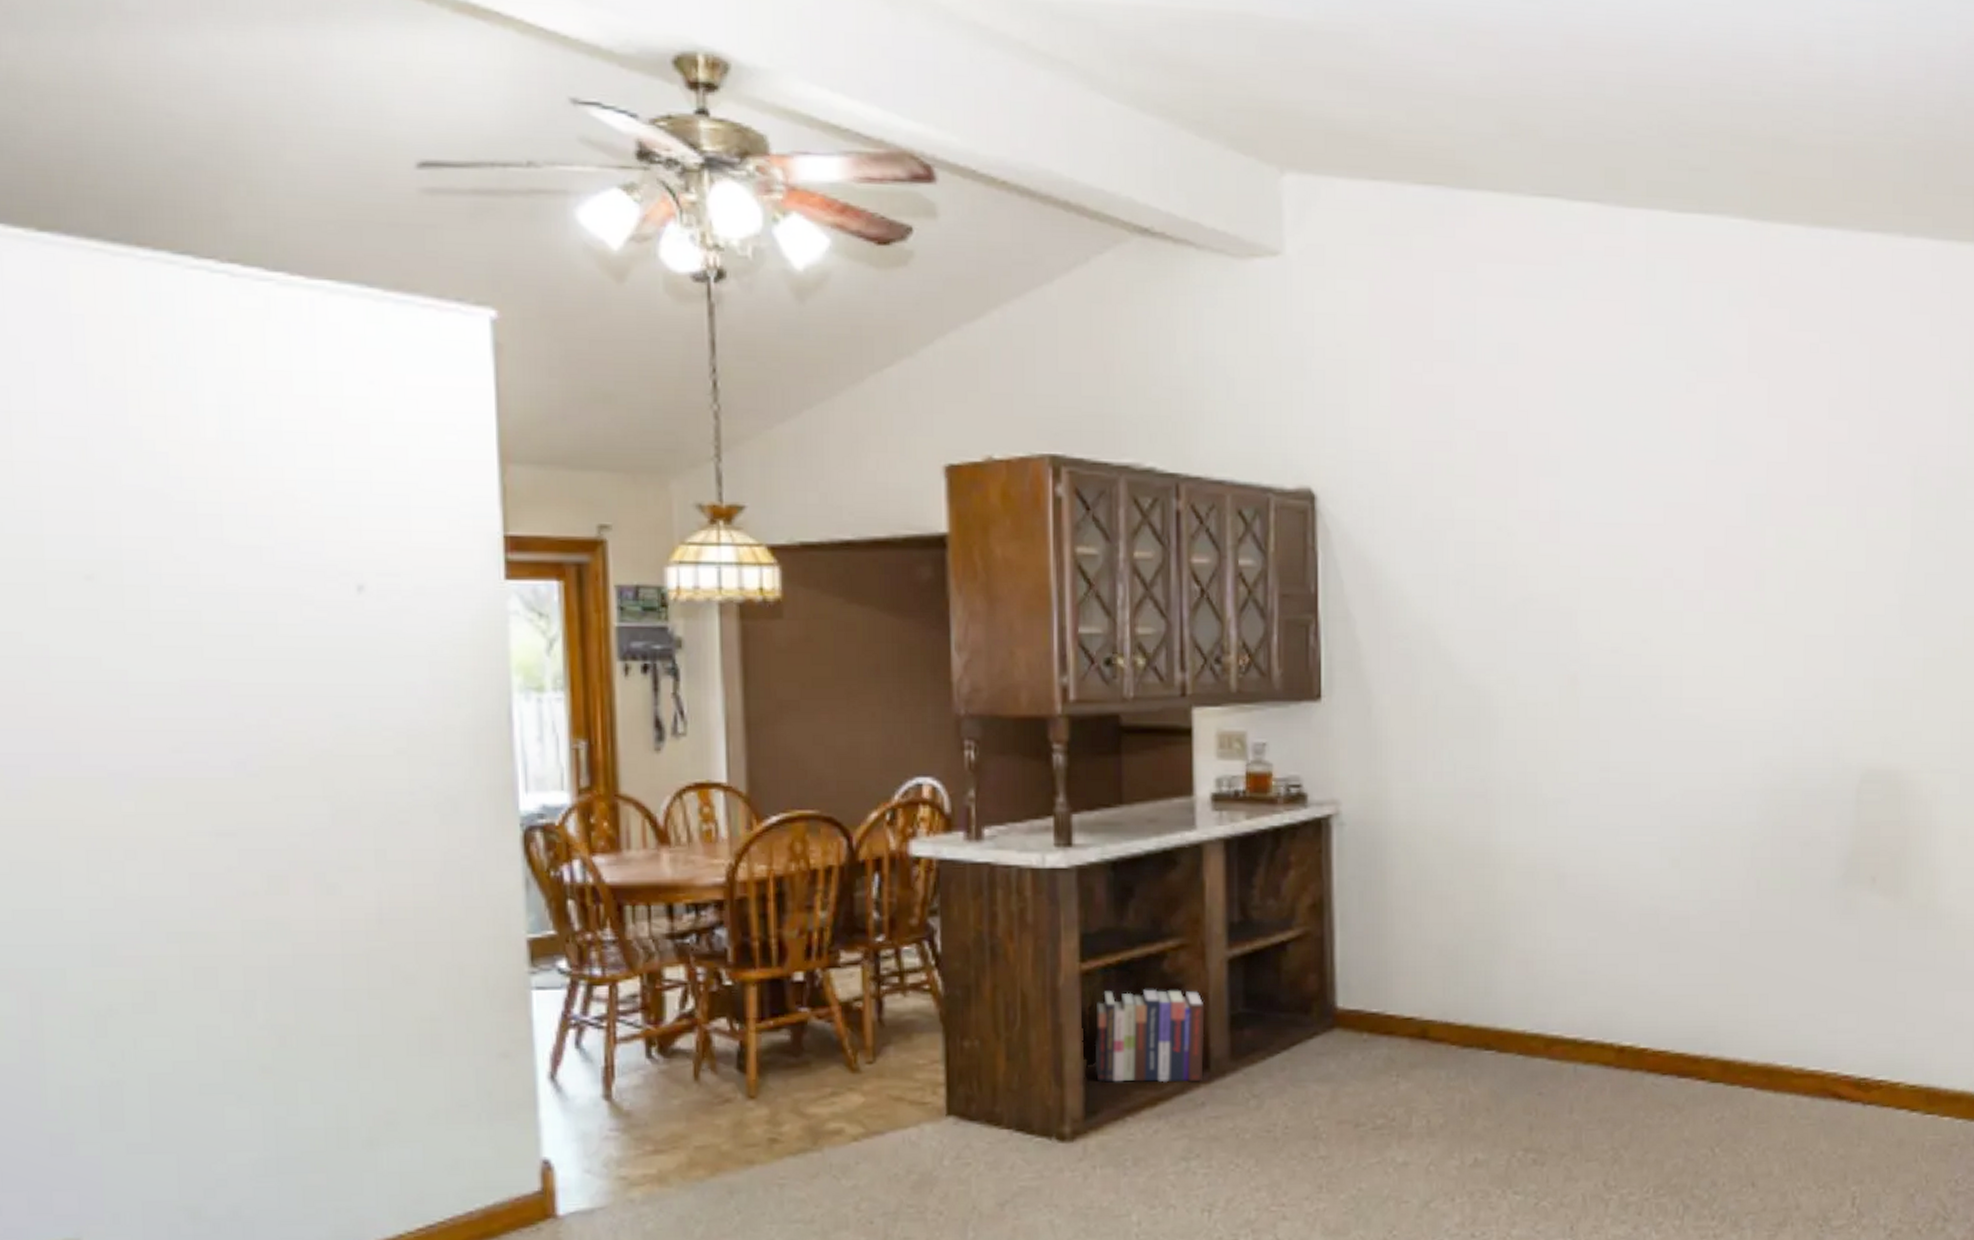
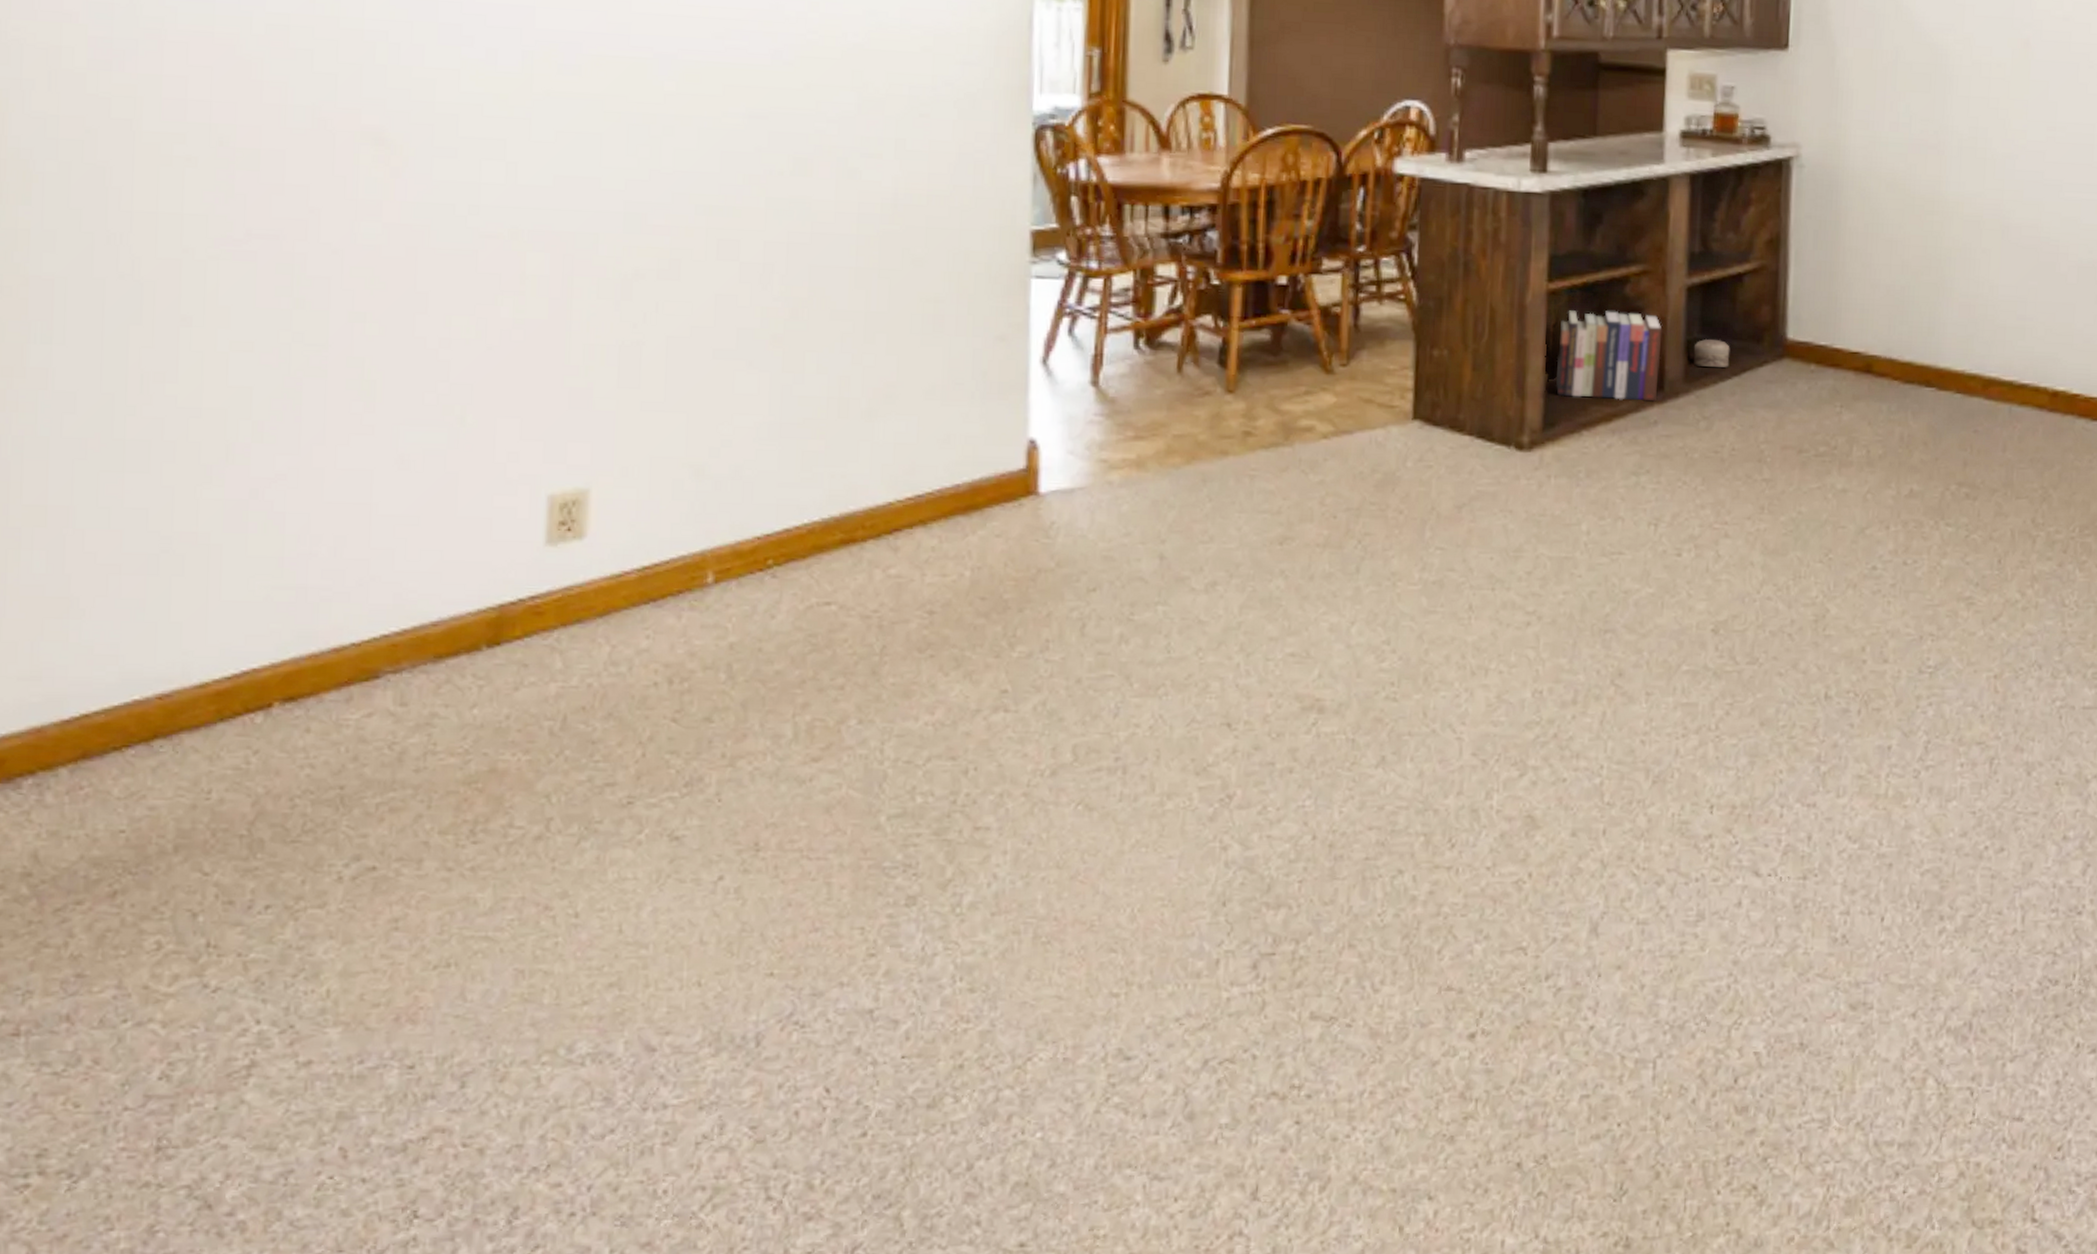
decorative box: none [1238,1012,1277,1042] -> present [1693,338,1730,367]

